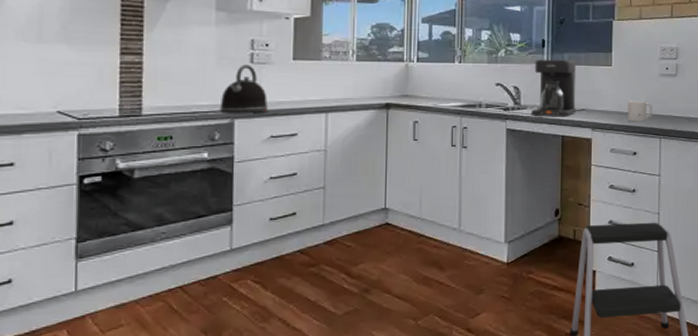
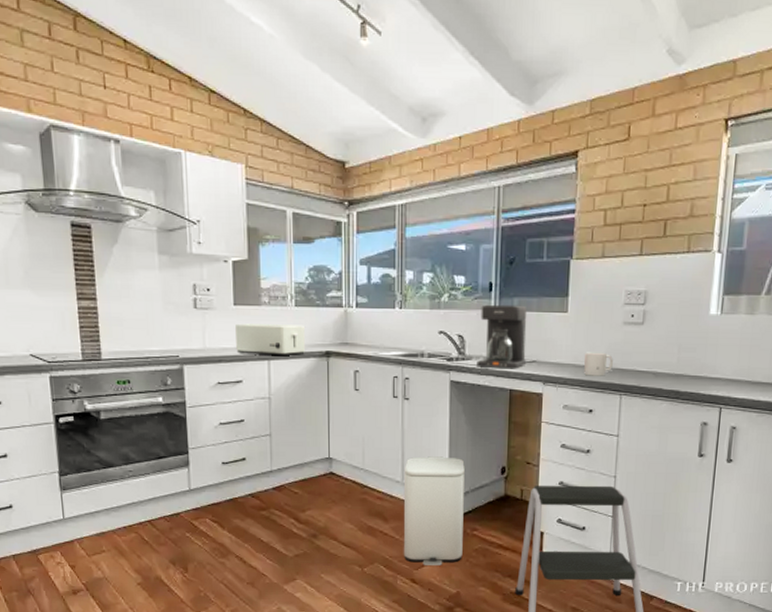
kettle: present [219,64,269,114] -> none [169,310,214,360]
toaster: none [293,78,365,109] -> present [235,323,305,357]
pedal bin: none [459,202,520,314] -> present [403,456,465,567]

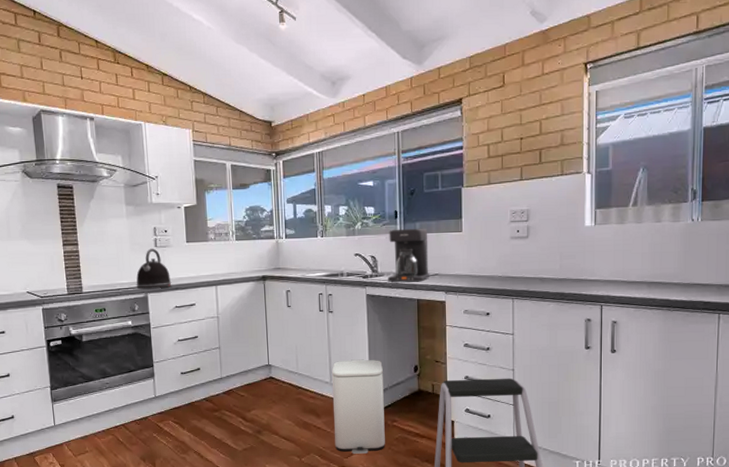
kettle: none [169,310,214,360] -> present [136,248,172,290]
toaster: present [235,323,305,357] -> none [188,255,245,282]
mug: present [583,352,613,376] -> none [478,263,504,284]

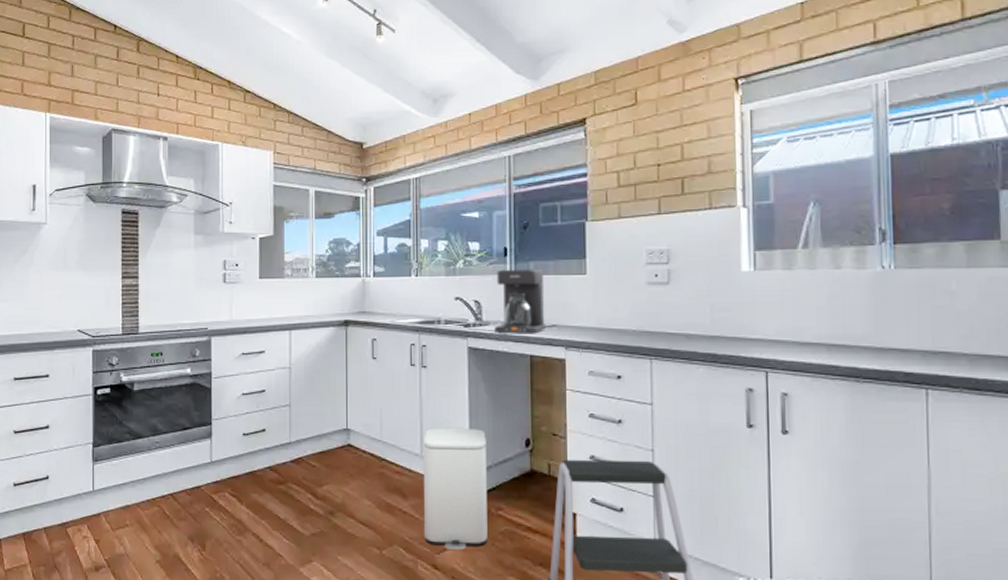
kettle: present [136,248,172,290] -> none [199,284,240,332]

